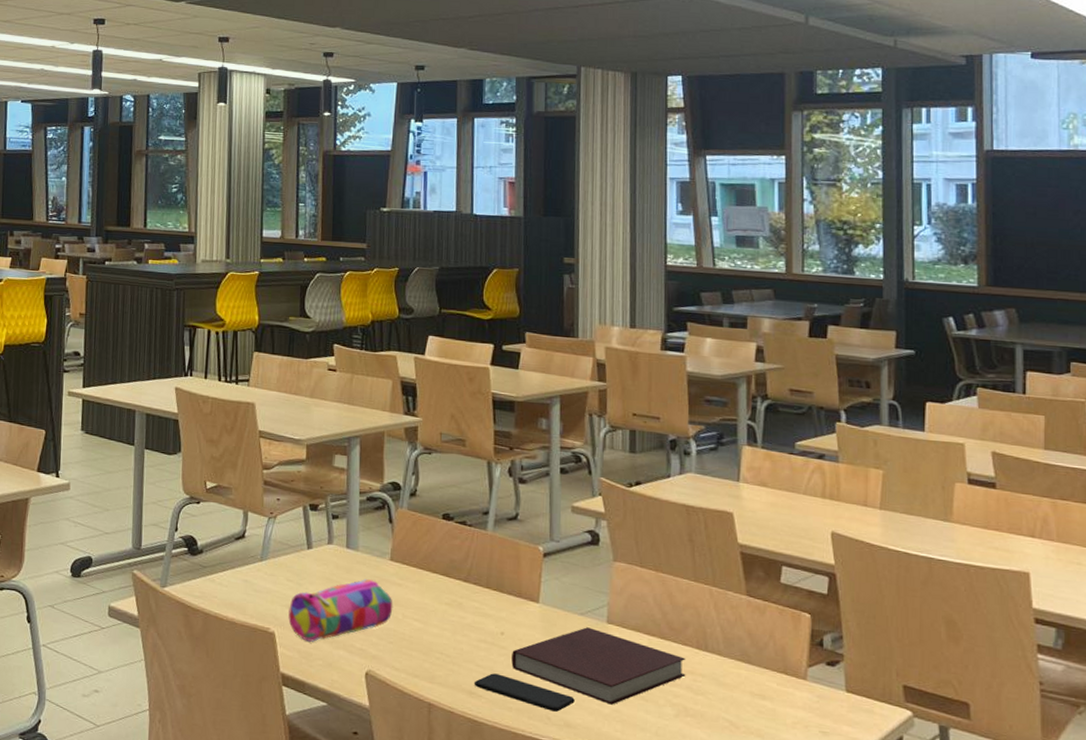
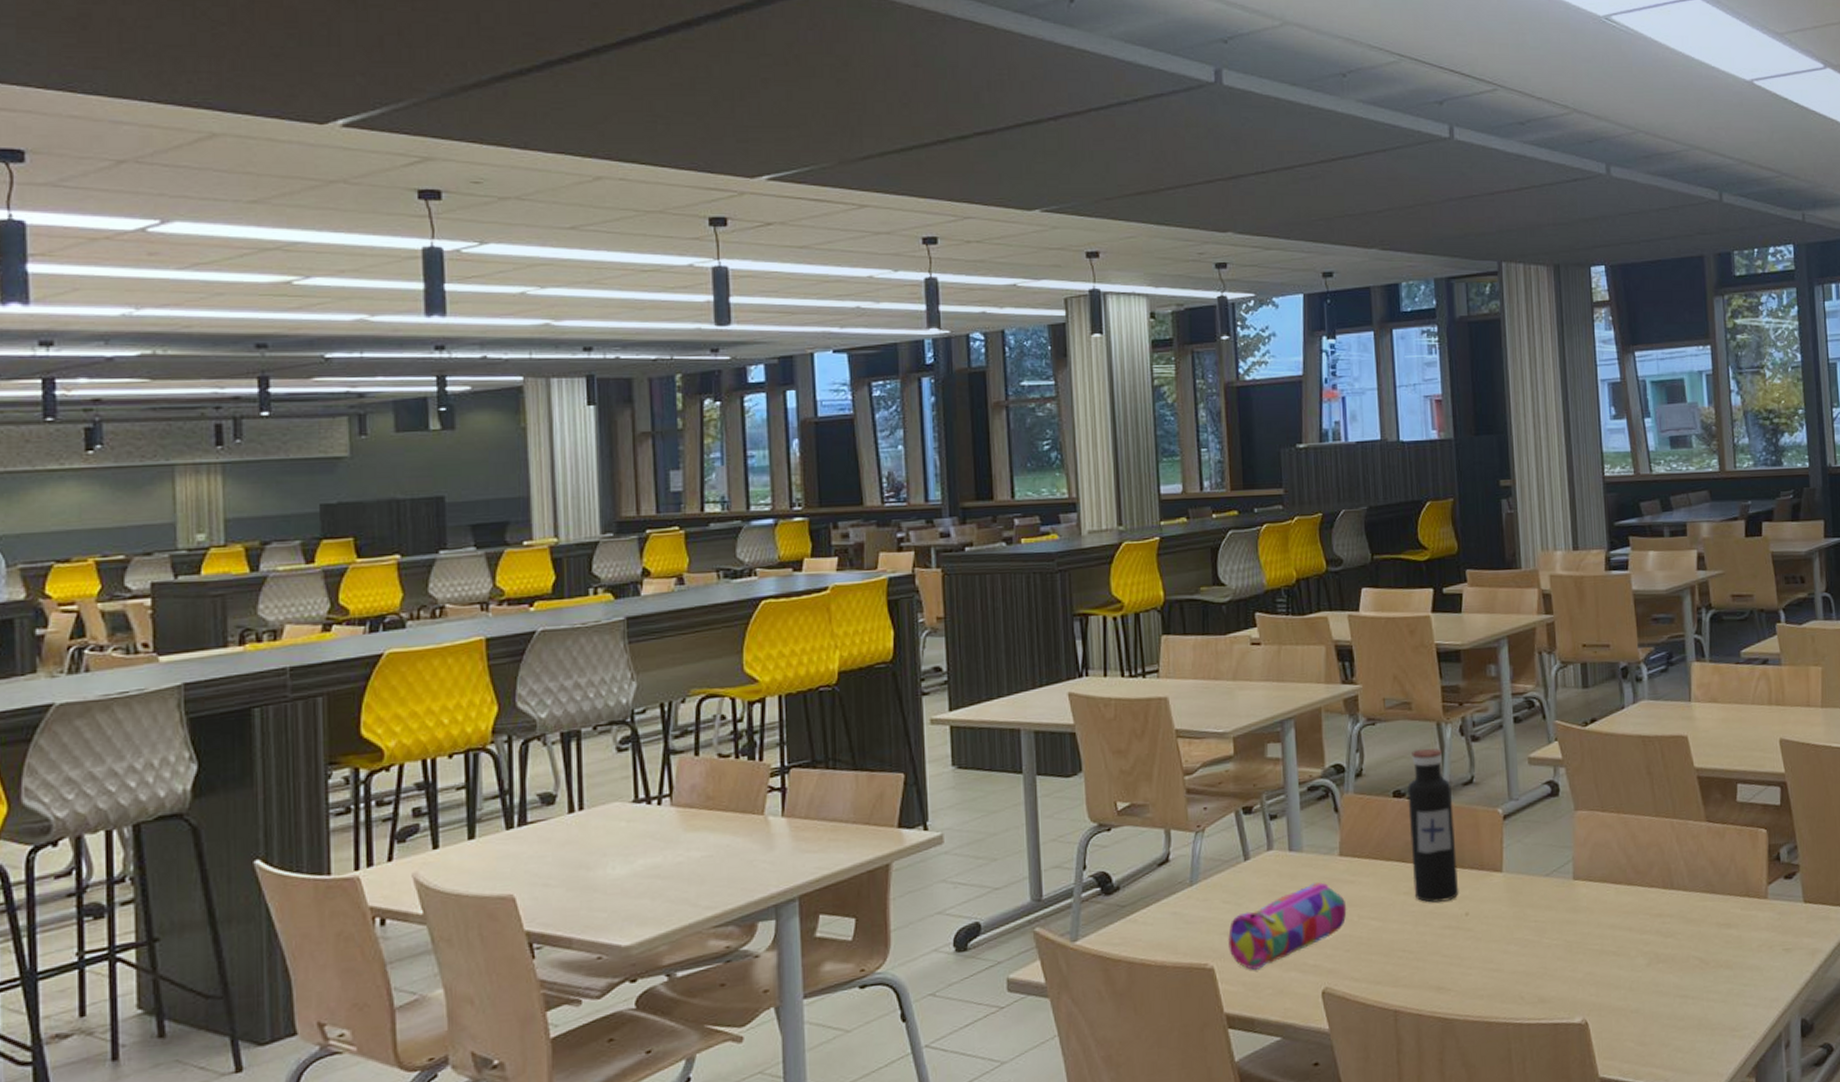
water bottle: none [454,481,498,618] -> present [1406,748,1459,903]
smartphone: present [473,673,575,712] -> none [1441,960,1547,989]
notebook: present [511,627,686,705] -> none [1478,888,1655,968]

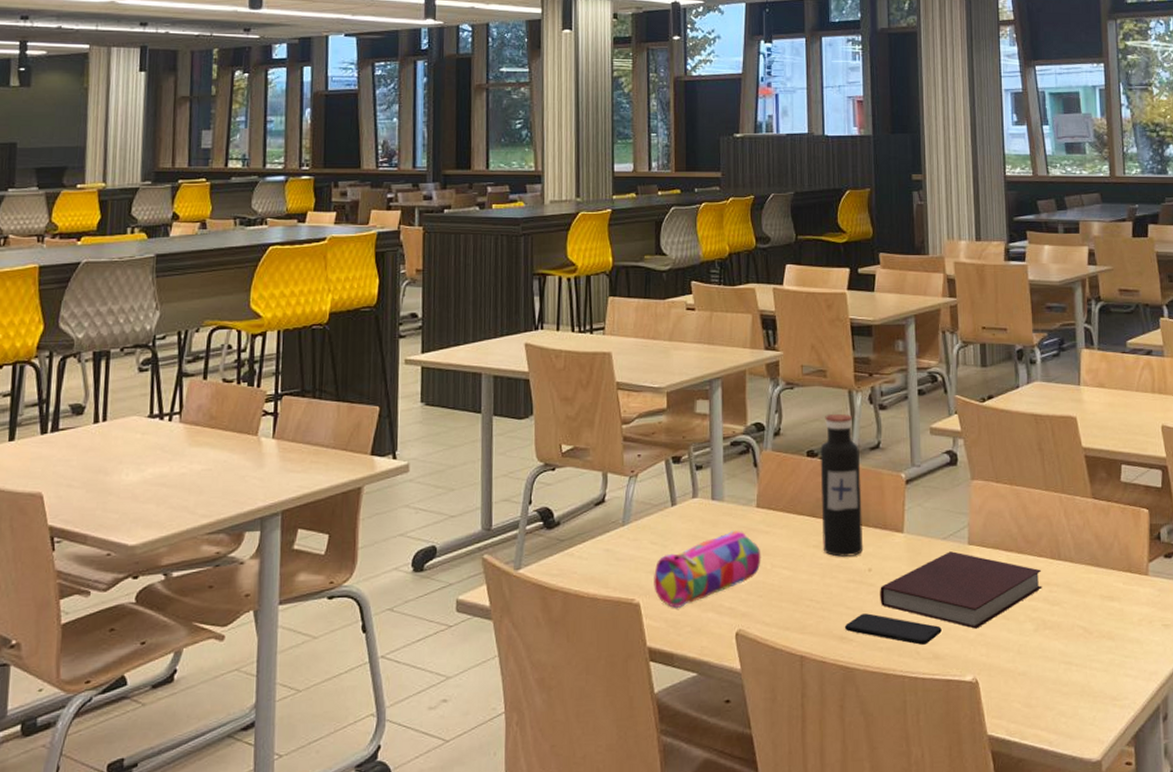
smartphone: none [1441,960,1547,989] -> present [844,613,942,645]
notebook: none [1478,888,1655,968] -> present [880,551,1042,629]

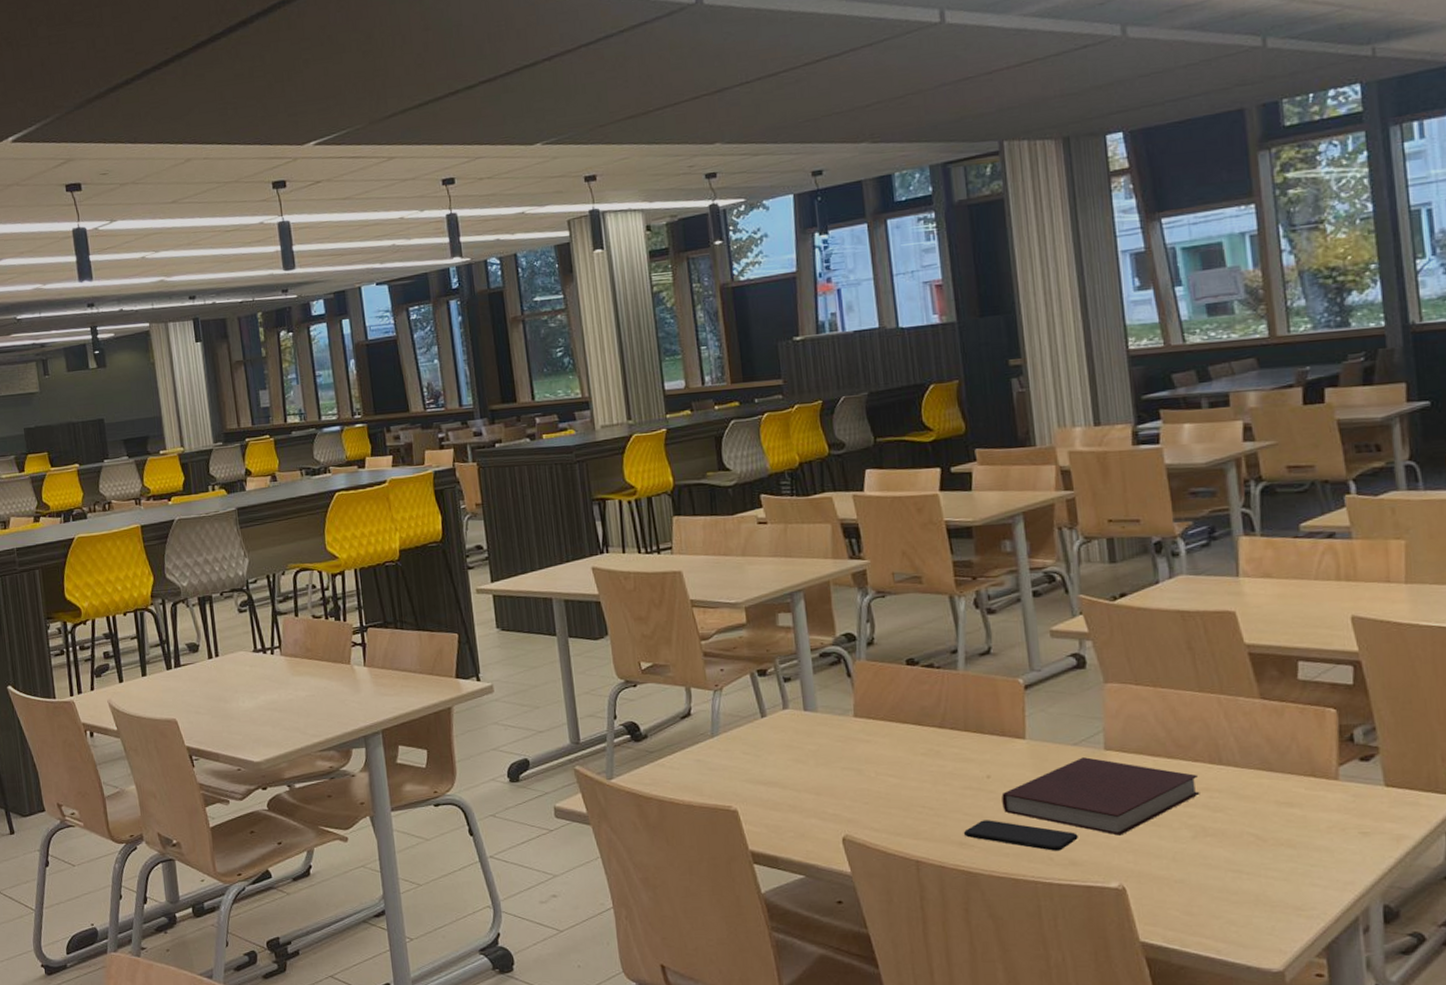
pencil case: present [654,531,761,608] -> none [749,740,864,814]
water bottle: present [819,413,864,557] -> none [920,620,980,764]

